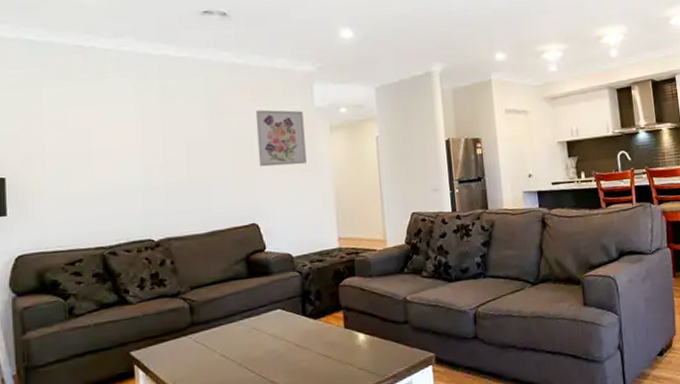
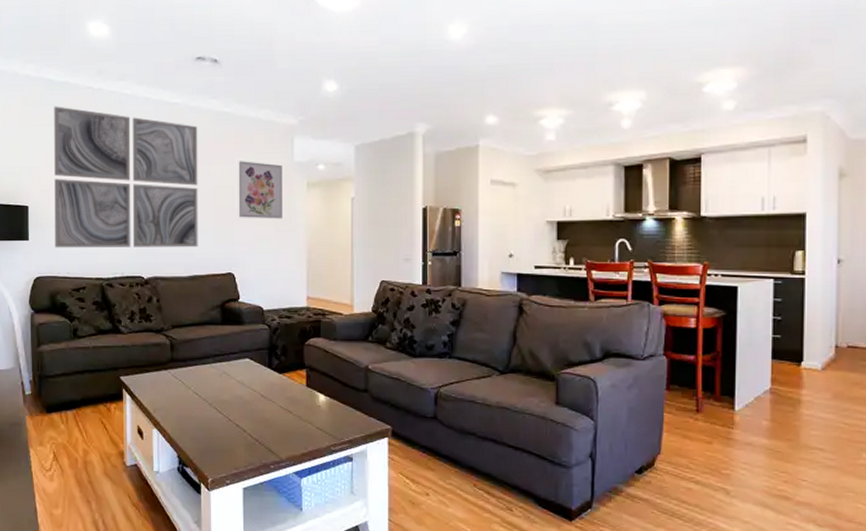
wall art: none [35,67,216,221] -> present [54,106,198,248]

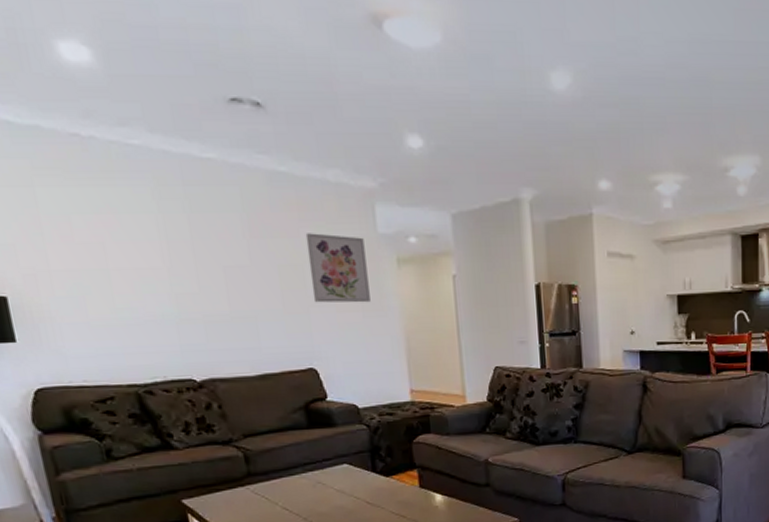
wall art: present [54,106,198,248] -> none [22,159,265,350]

